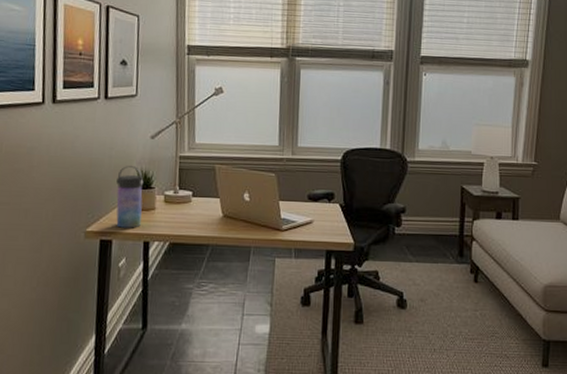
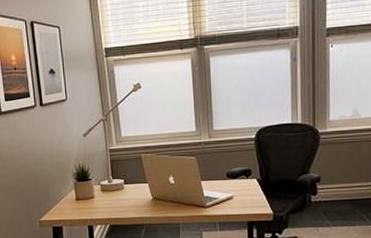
water bottle: present [116,166,144,228] -> none [59,162,85,216]

